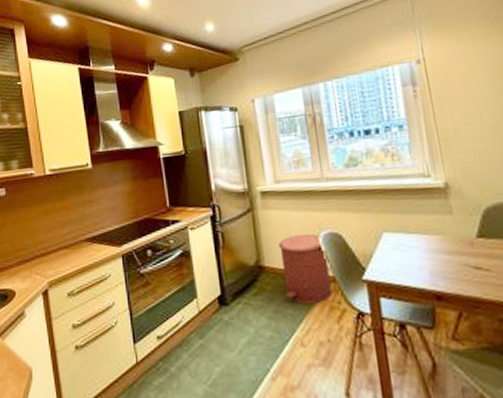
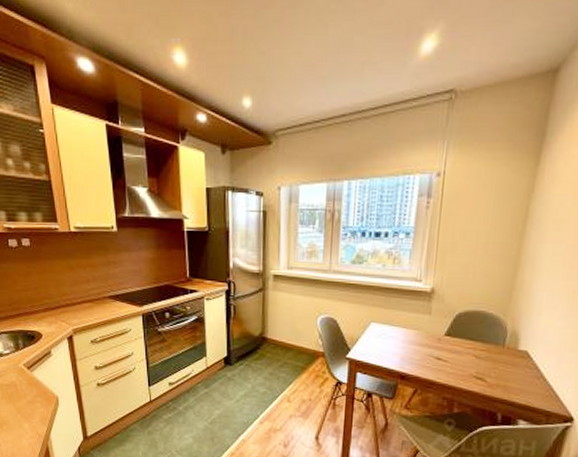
trash can: present [279,233,332,304] -> none [282,315,322,371]

